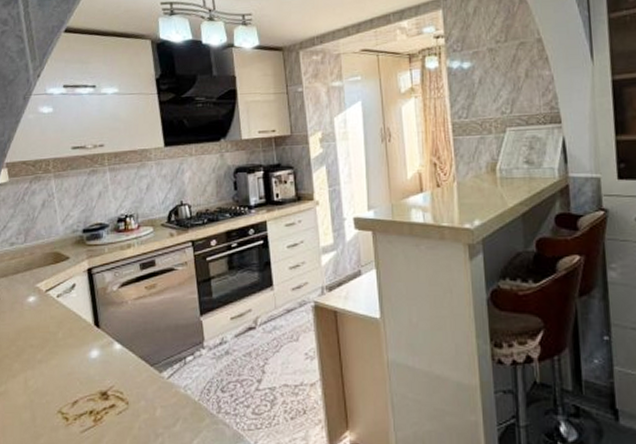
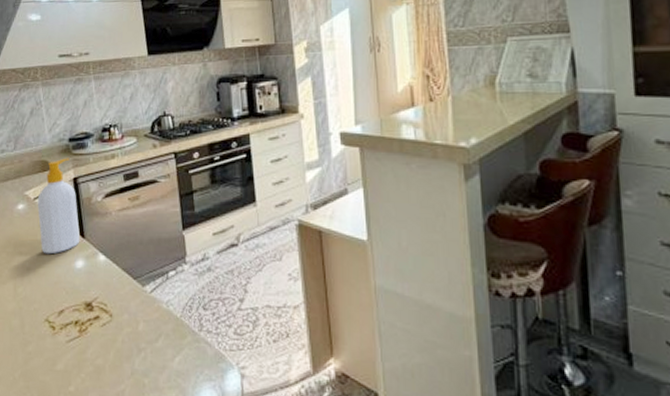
soap bottle: none [49,249,95,346] -> present [37,158,80,254]

